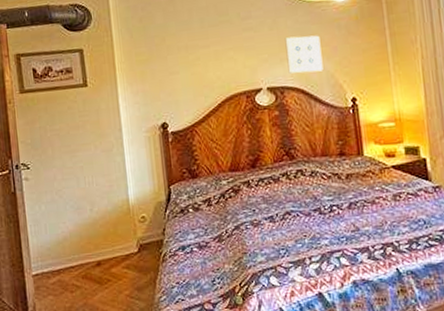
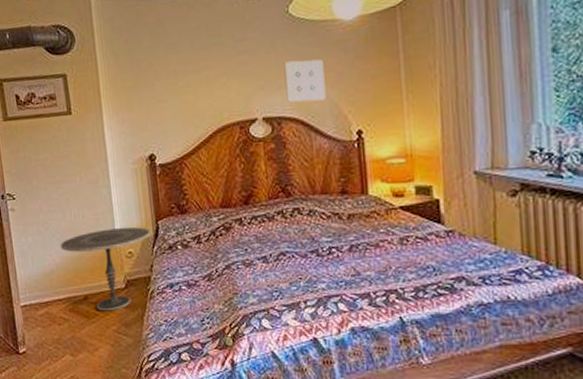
side table: none [73,192,163,277] -> present [60,227,150,311]

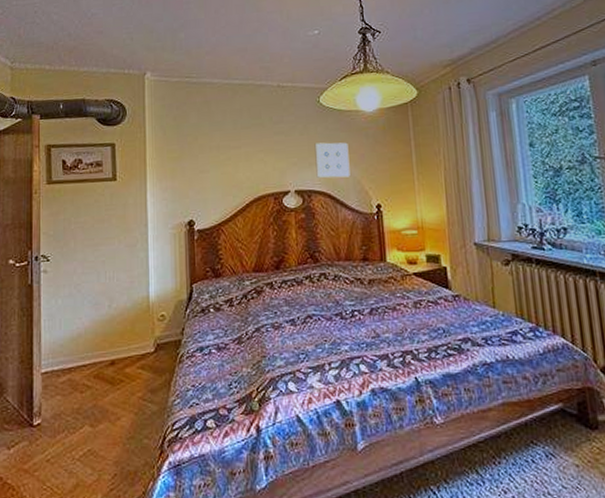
side table: present [60,227,150,311] -> none [91,290,184,377]

